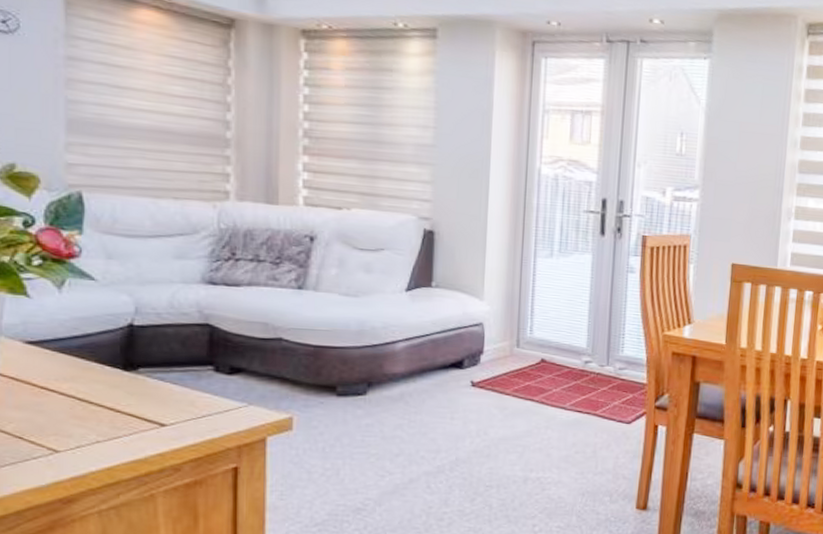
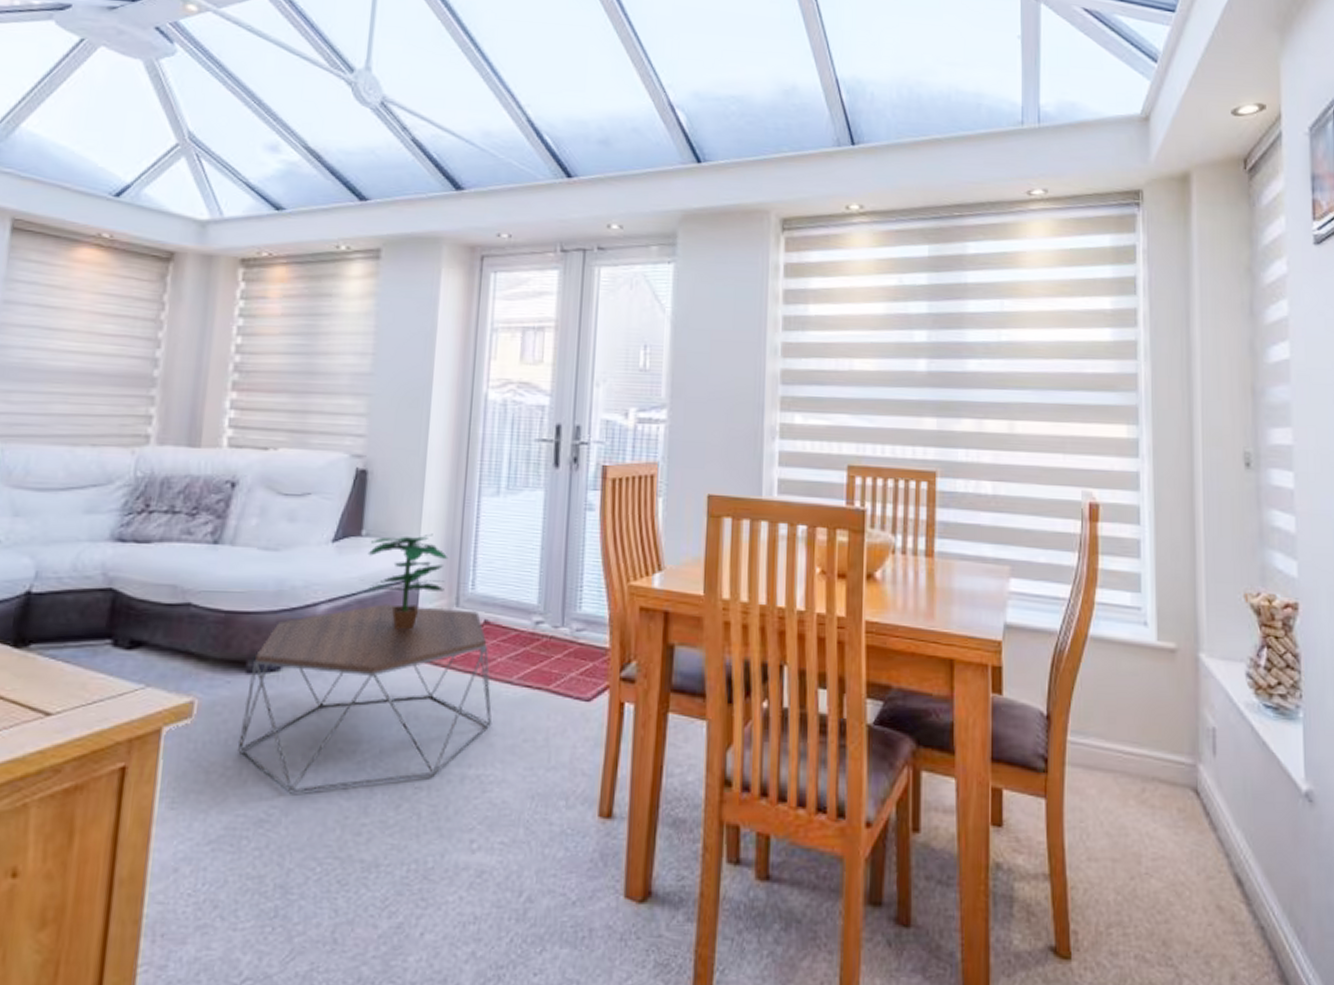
coffee table: none [335,343,550,489] -> present [238,604,492,794]
potted plant: none [438,287,509,365] -> present [367,533,448,630]

